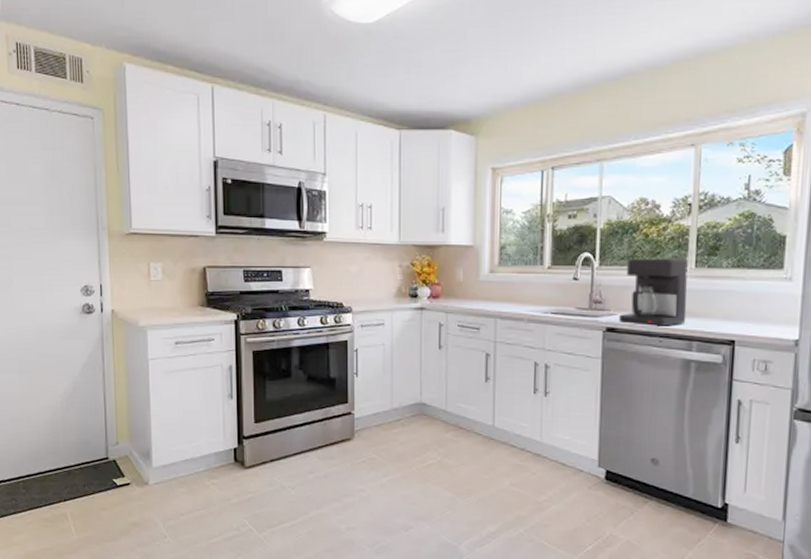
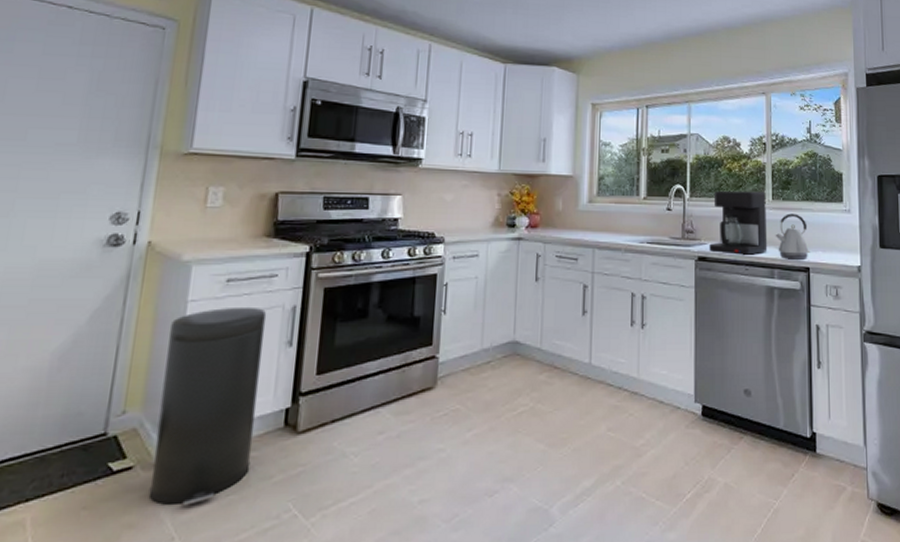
pedal bin: none [138,365,213,514] -> present [149,306,267,506]
kettle: none [696,282,737,333] -> present [775,213,810,261]

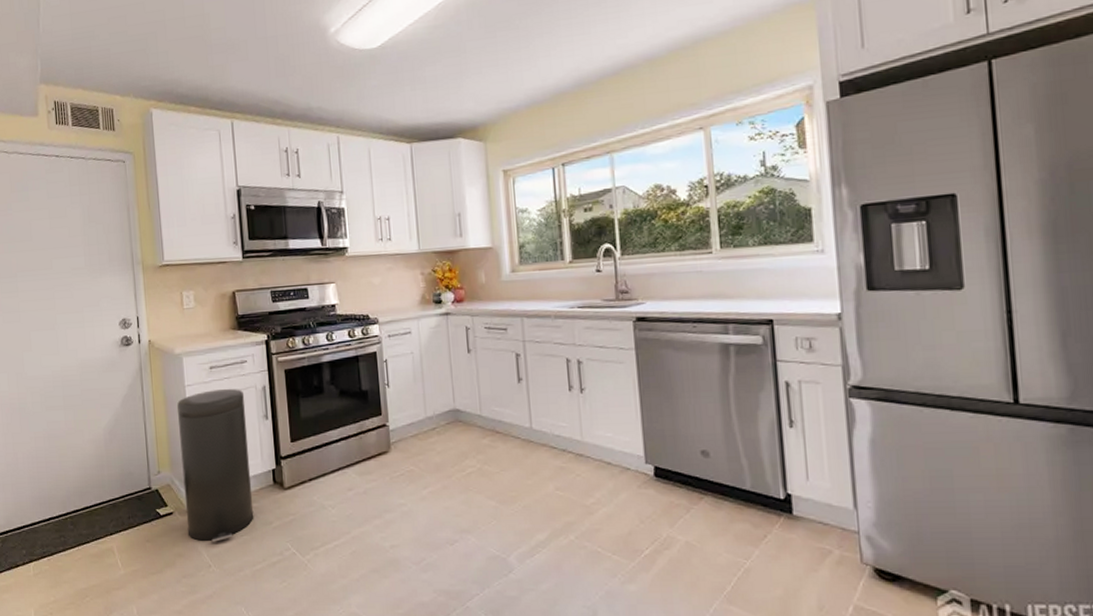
coffee maker: present [709,190,768,256] -> none [648,240,719,313]
kettle: present [775,213,810,261] -> none [727,261,773,314]

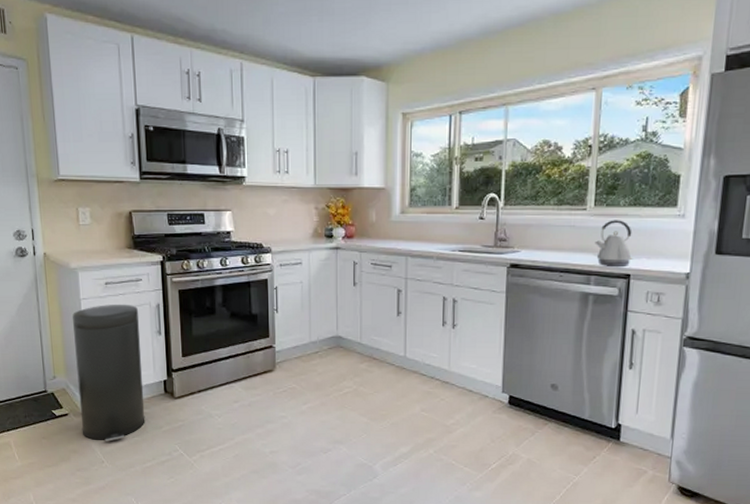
kettle: none [727,261,773,314] -> present [594,220,633,268]

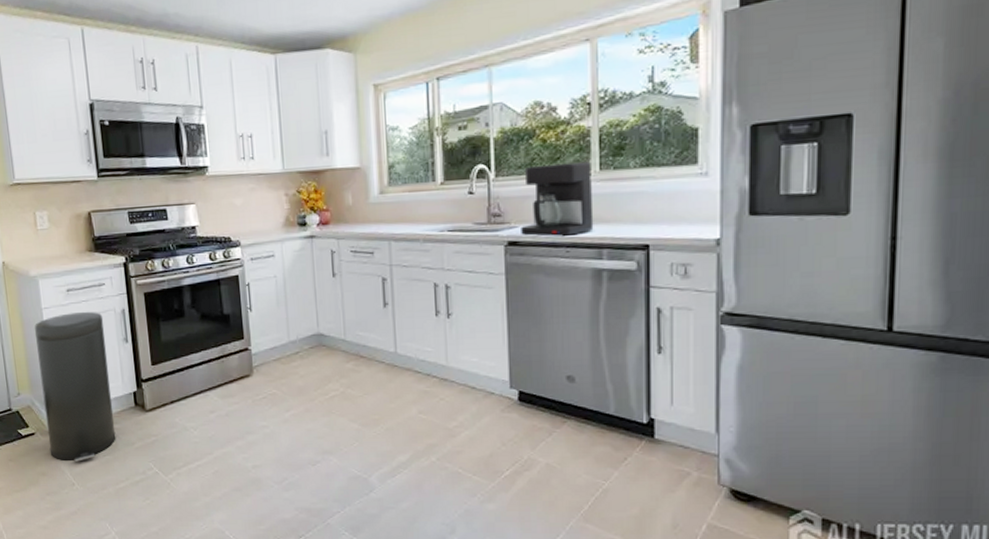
coffee maker: none [522,197,588,263] -> present [521,161,594,237]
kettle: present [594,220,633,268] -> none [604,183,651,239]

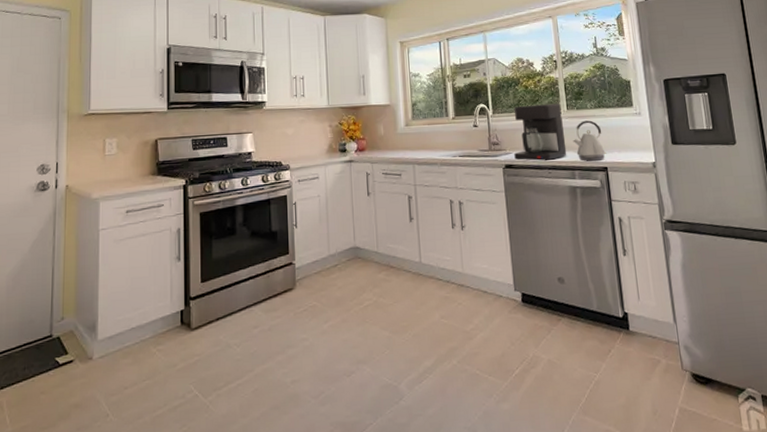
pedal bin: present [34,311,116,462] -> none [87,231,159,389]
kettle: none [604,183,651,239] -> present [573,120,607,162]

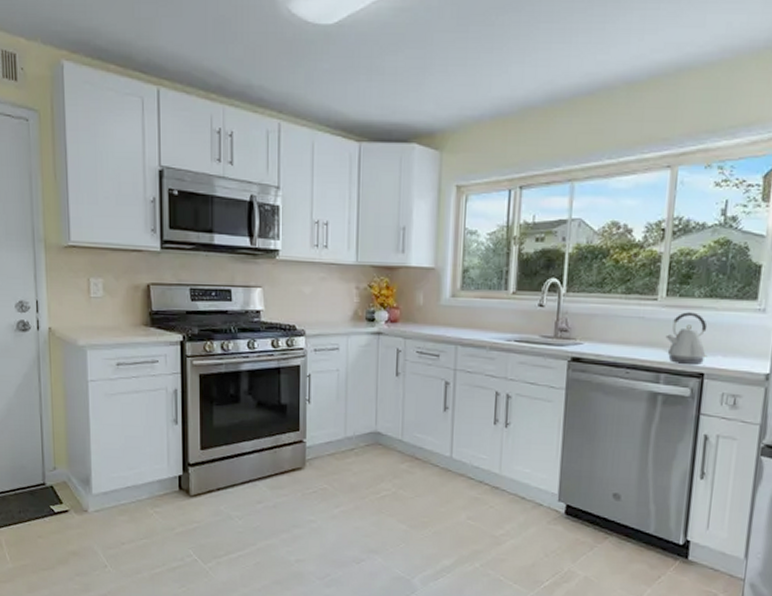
coffee maker: present [513,103,567,161] -> none [585,285,659,358]

